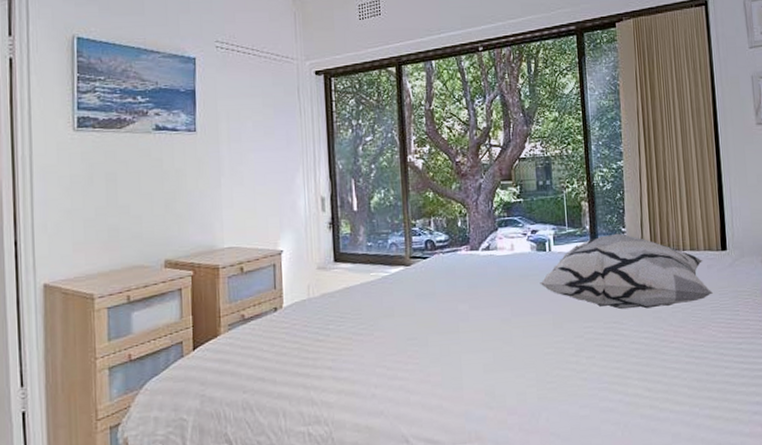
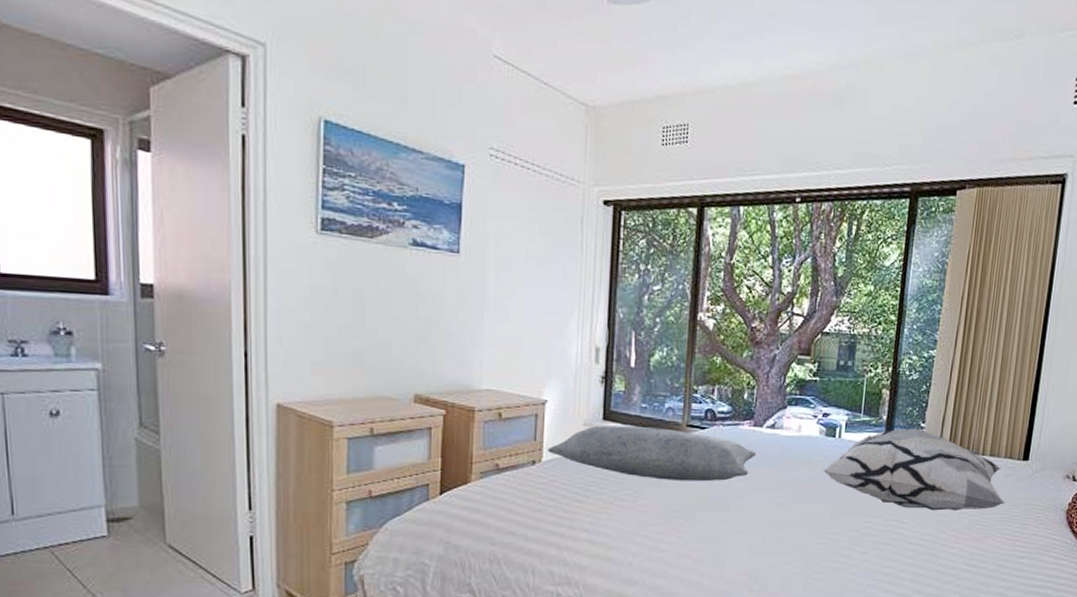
pillow: none [286,262,476,311] -> present [546,425,756,482]

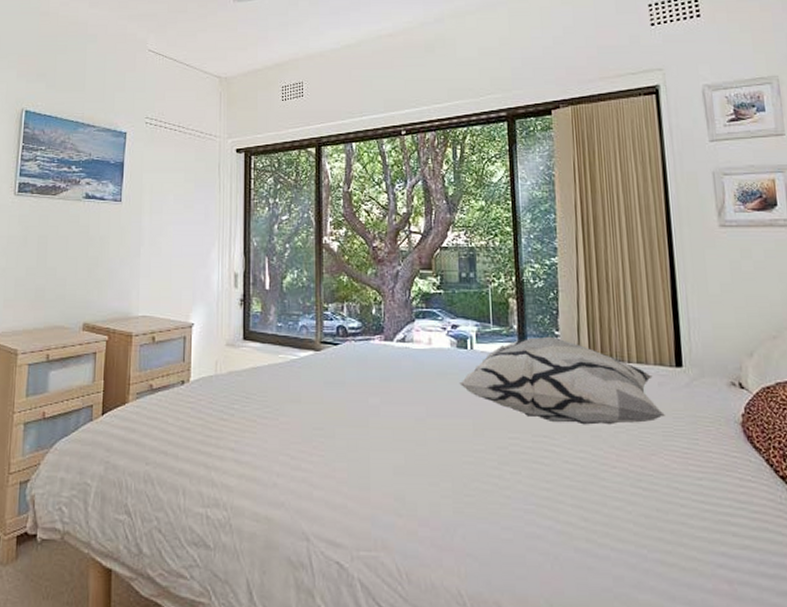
pillow: present [546,425,756,482] -> none [194,345,389,398]

